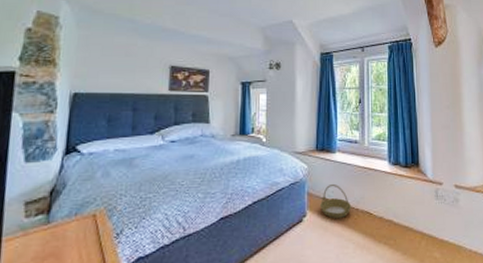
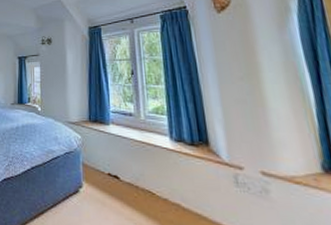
basket: present [320,183,352,219] -> none [96,156,131,195]

